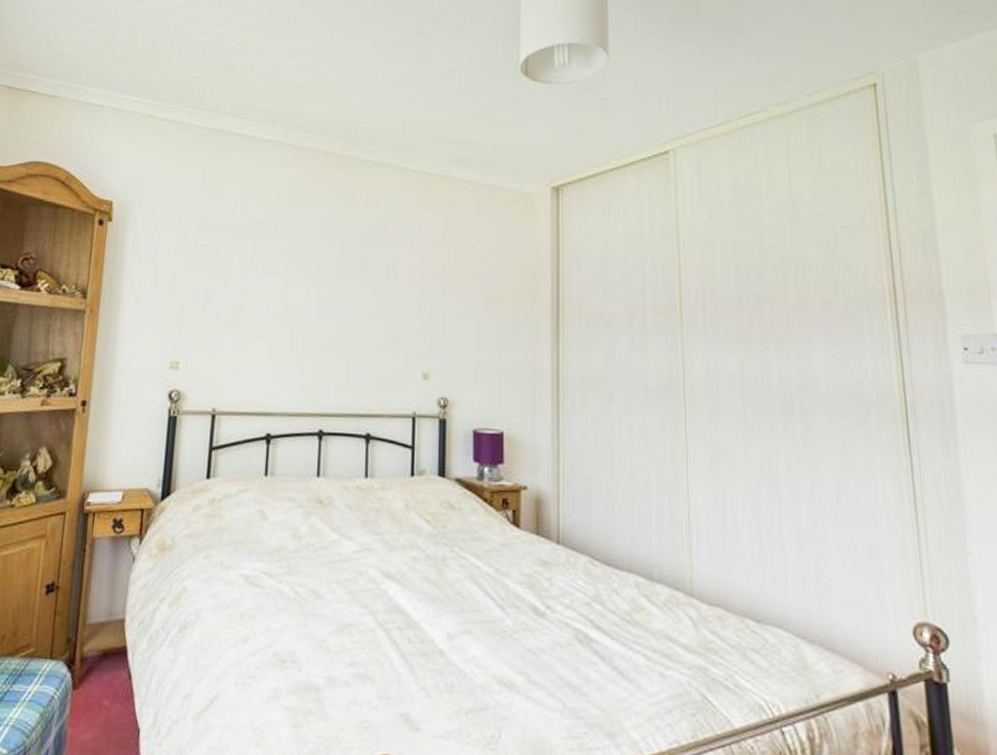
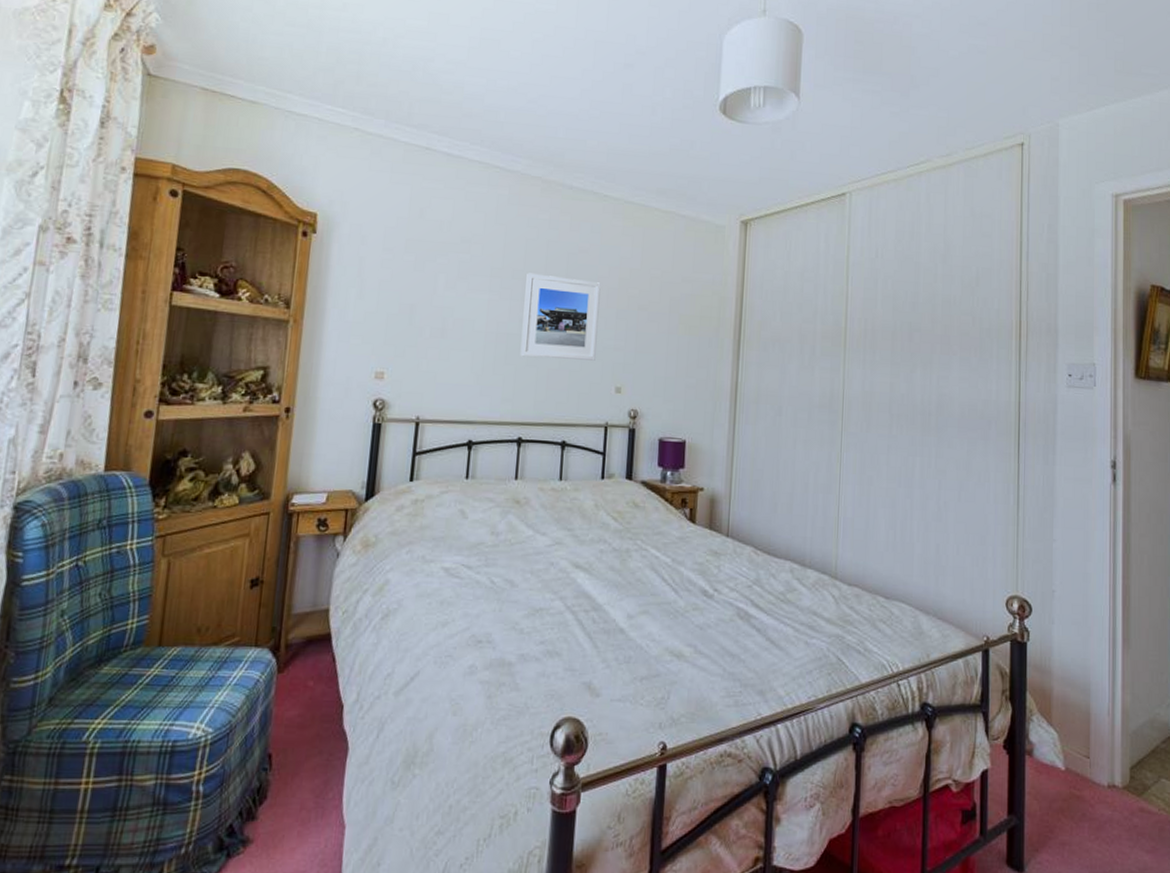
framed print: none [318,252,402,345] -> present [520,273,601,361]

